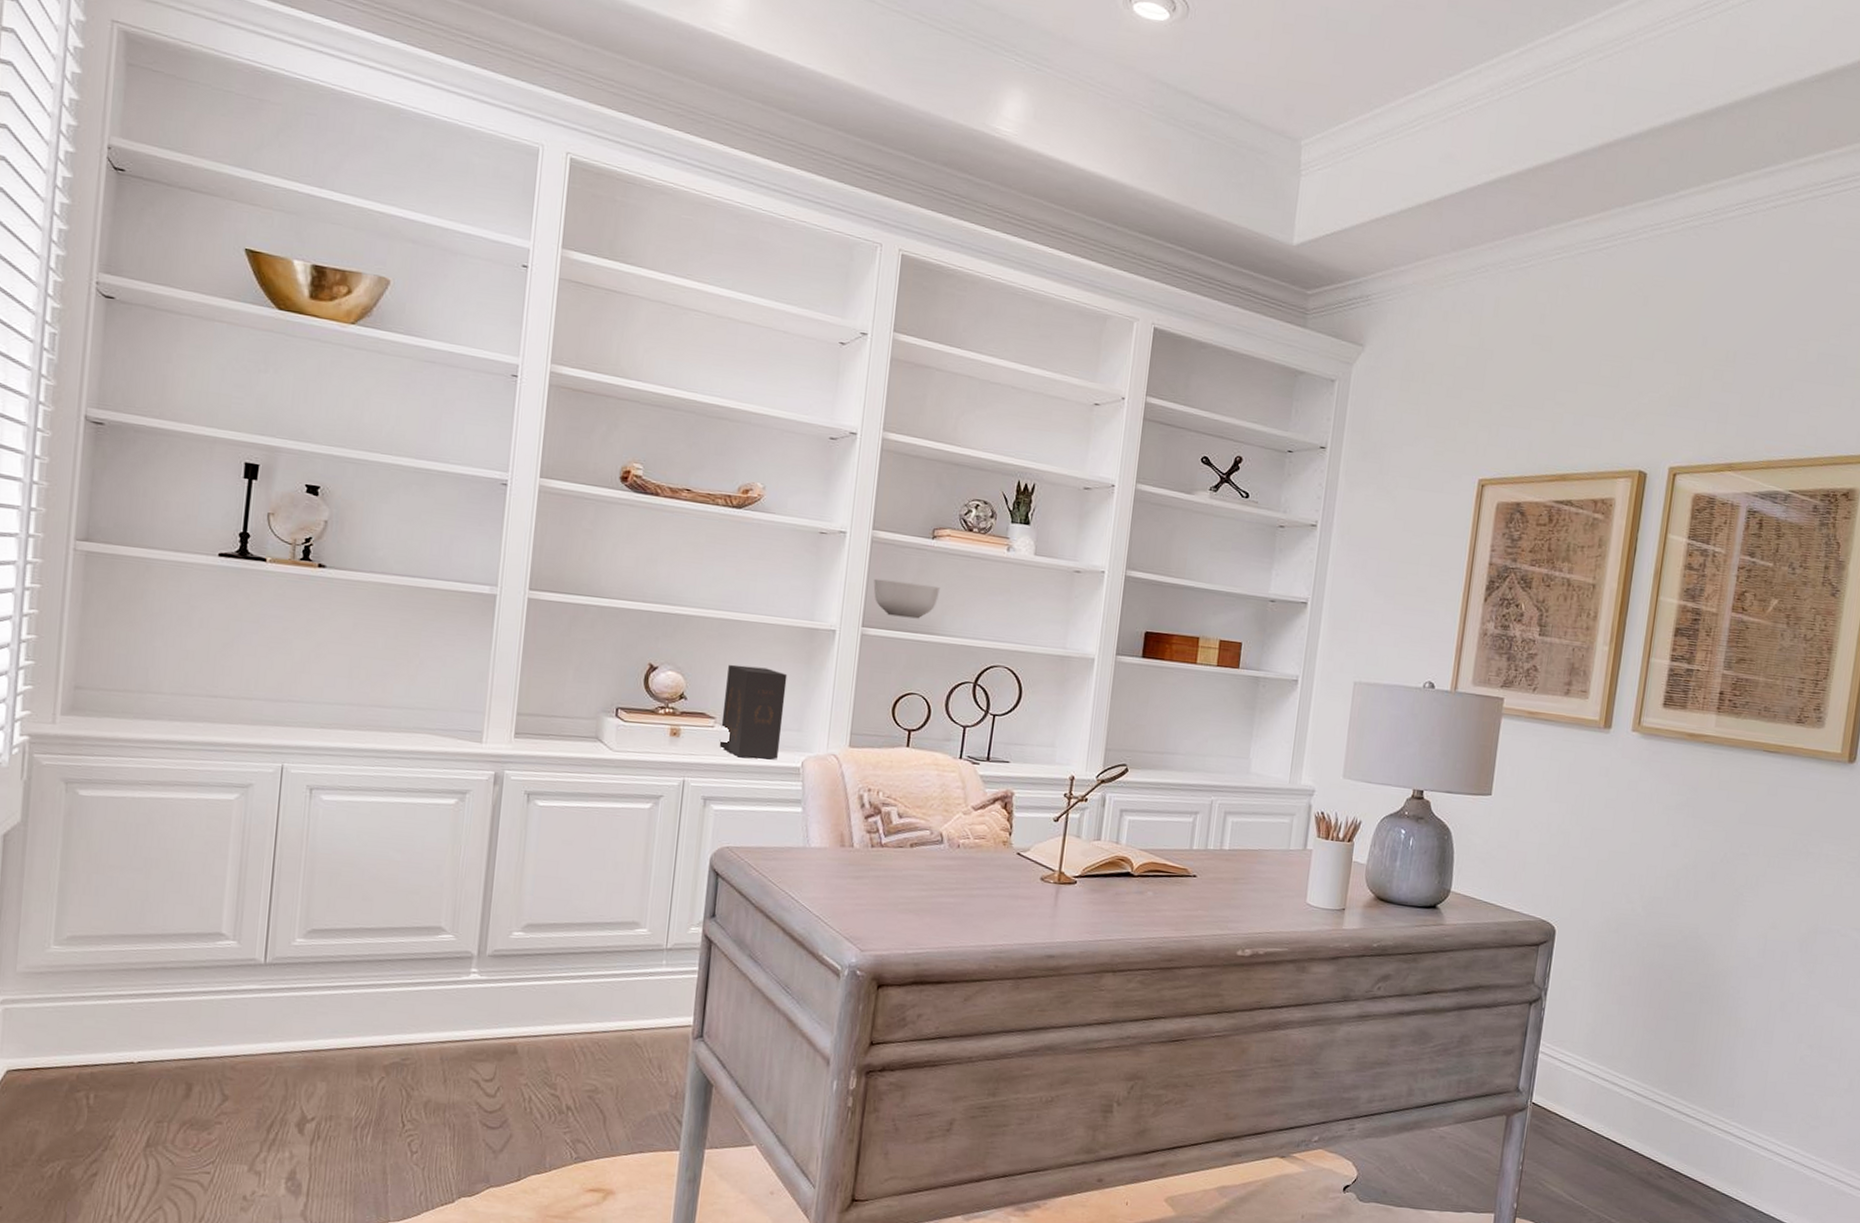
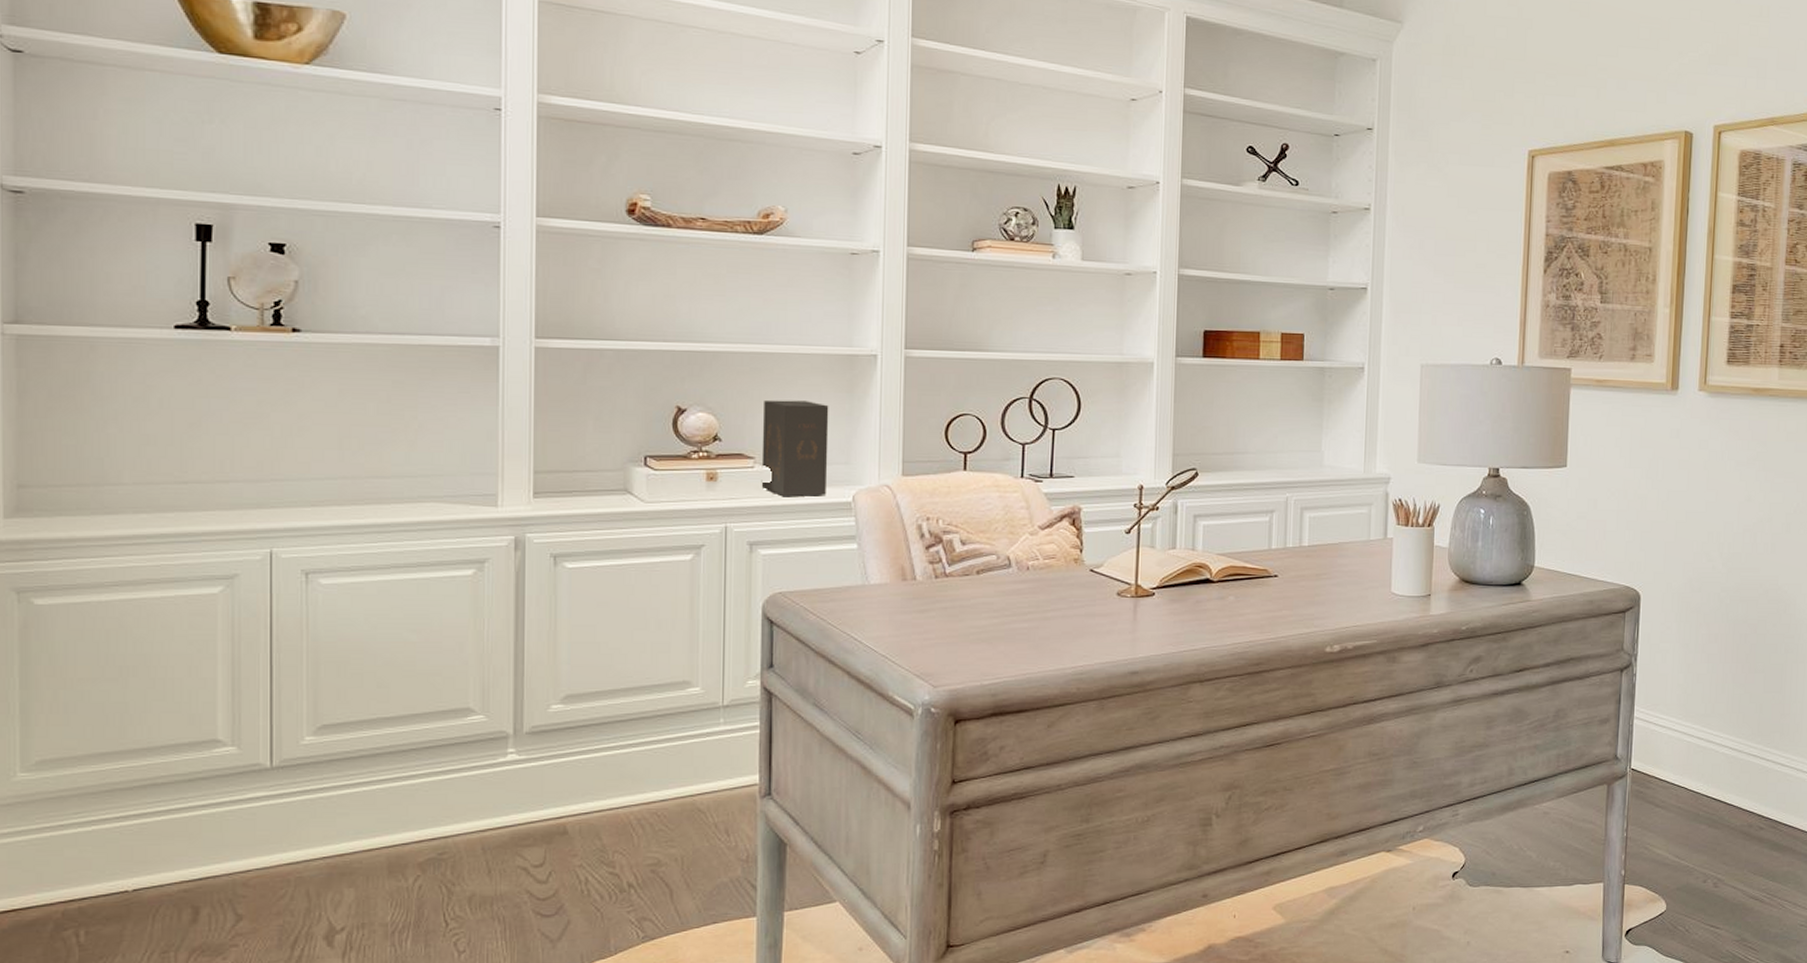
bowl: present [873,578,941,619] -> none [913,297,986,336]

